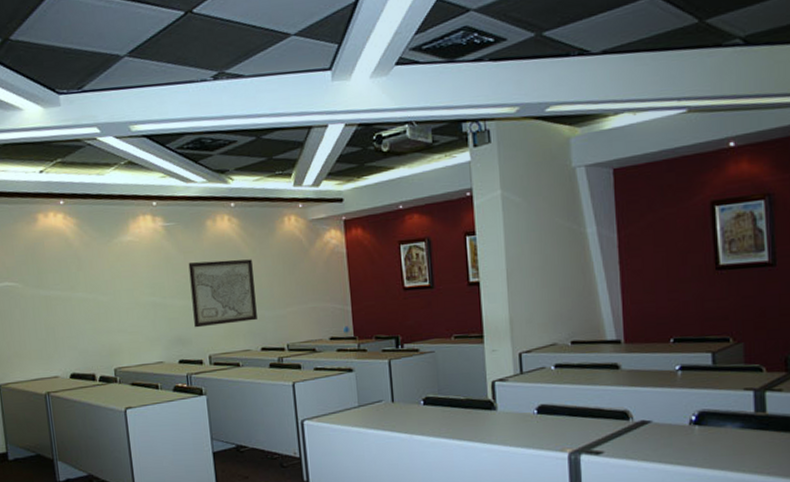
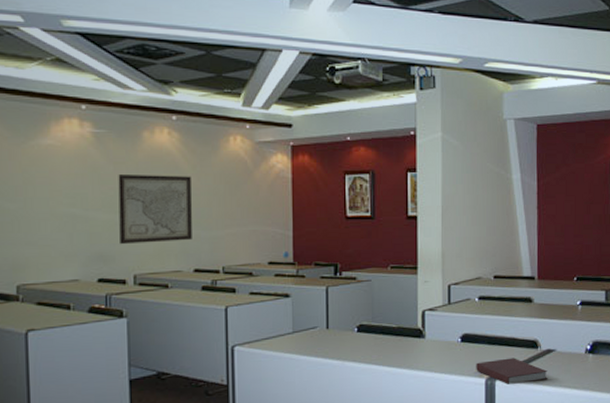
notebook: none [556,430,643,461] -> present [476,358,548,385]

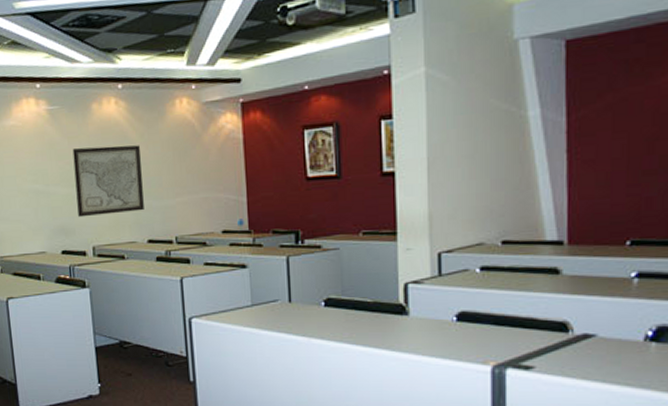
notebook: present [476,358,548,385] -> none [478,342,584,376]

